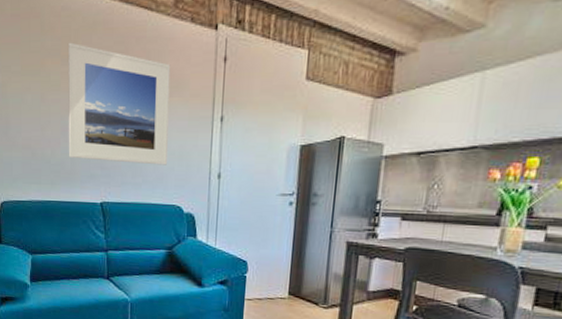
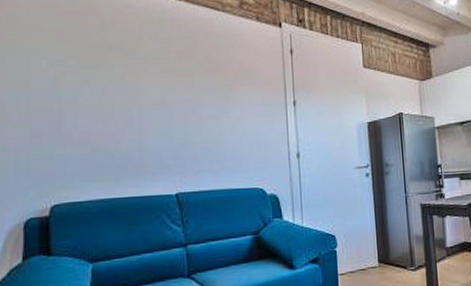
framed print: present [68,42,171,165] -> none [133,37,246,150]

